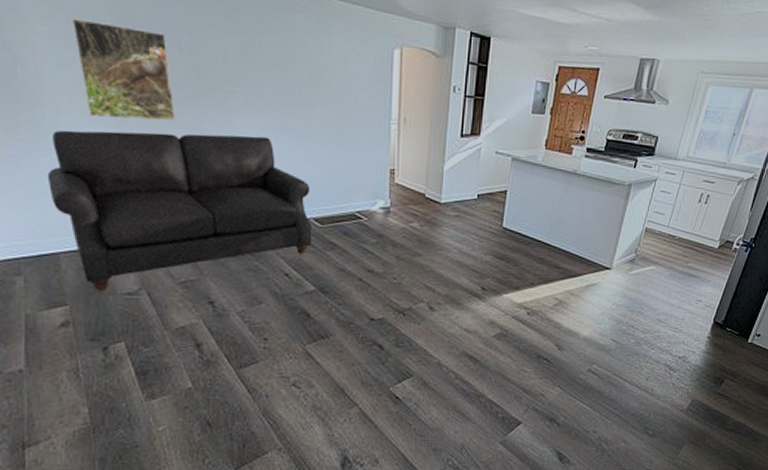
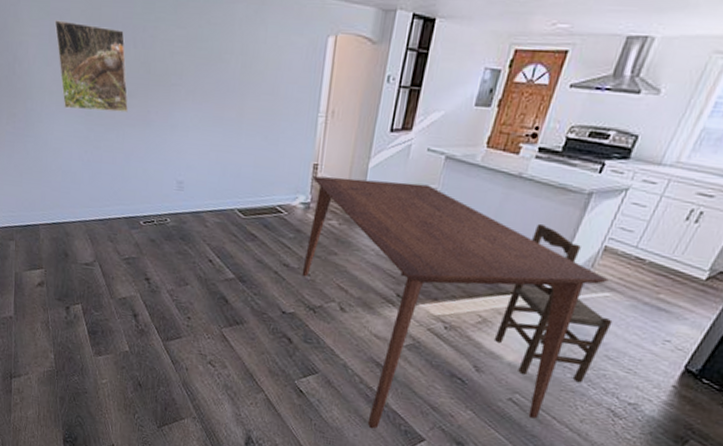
sofa: present [47,130,312,291] -> none [33,119,236,260]
dining table: none [387,181,652,423] -> present [301,176,609,429]
dining chair: none [571,212,659,346] -> present [495,223,613,383]

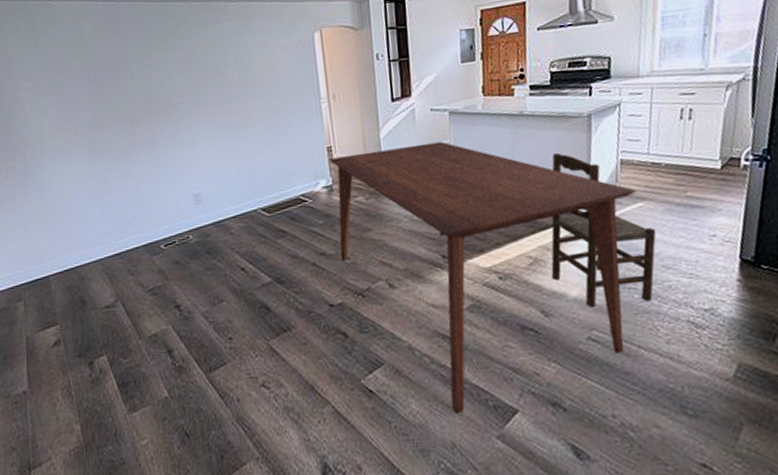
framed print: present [54,20,128,113] -> none [49,66,133,150]

